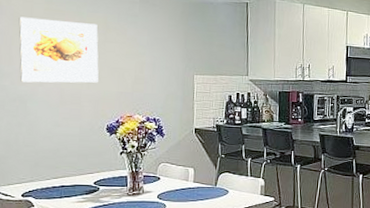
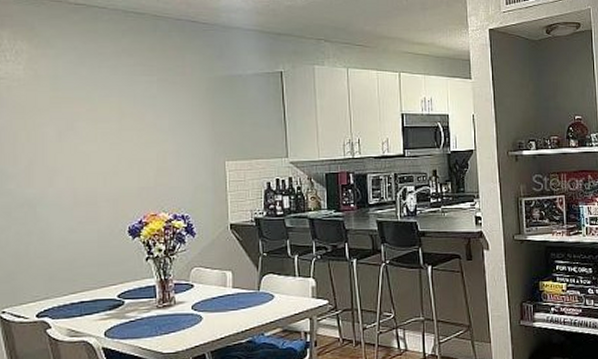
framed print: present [18,17,99,83] -> none [22,108,115,184]

